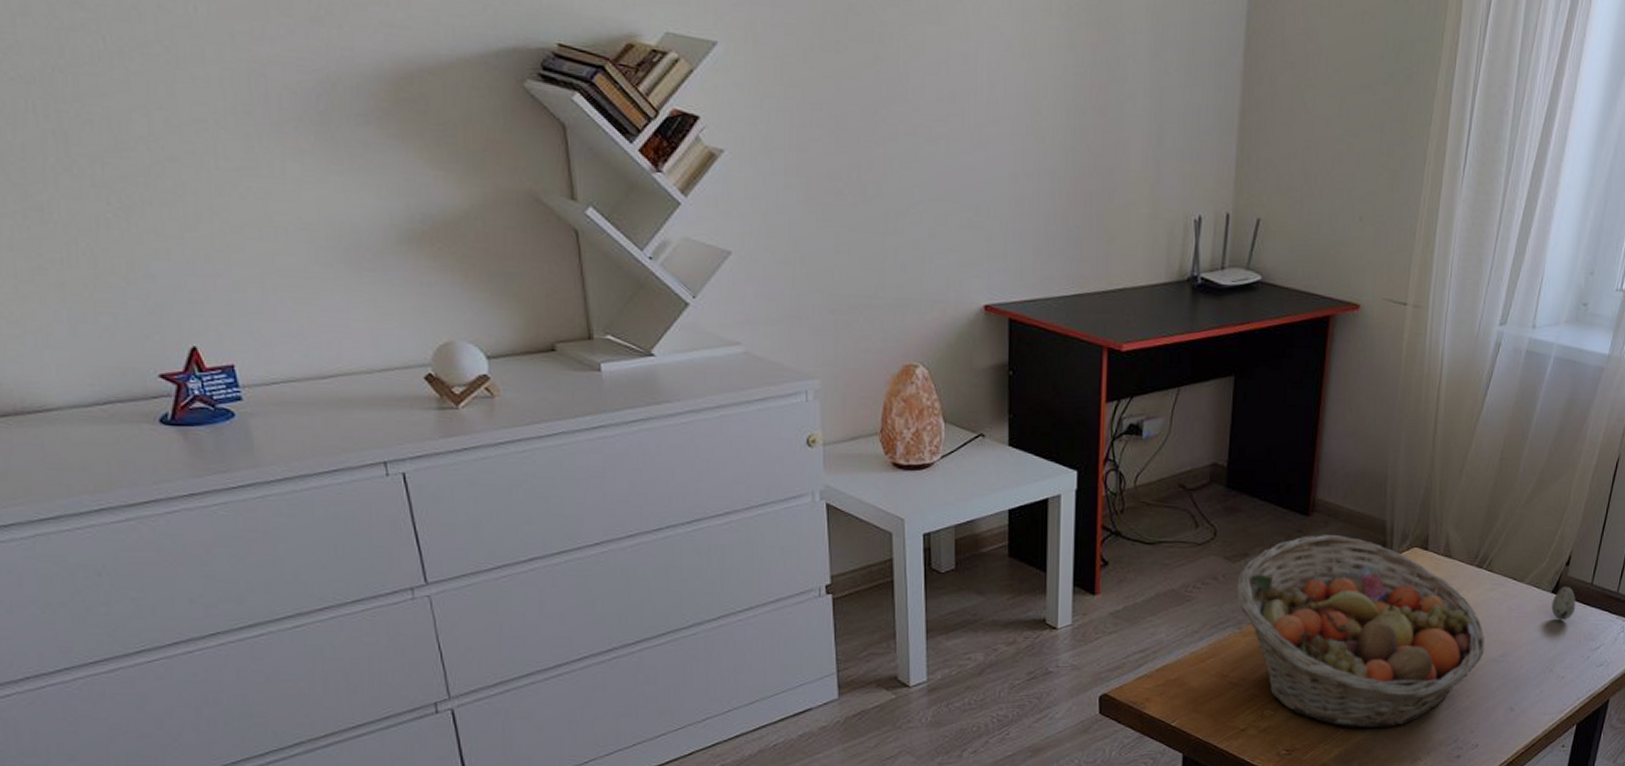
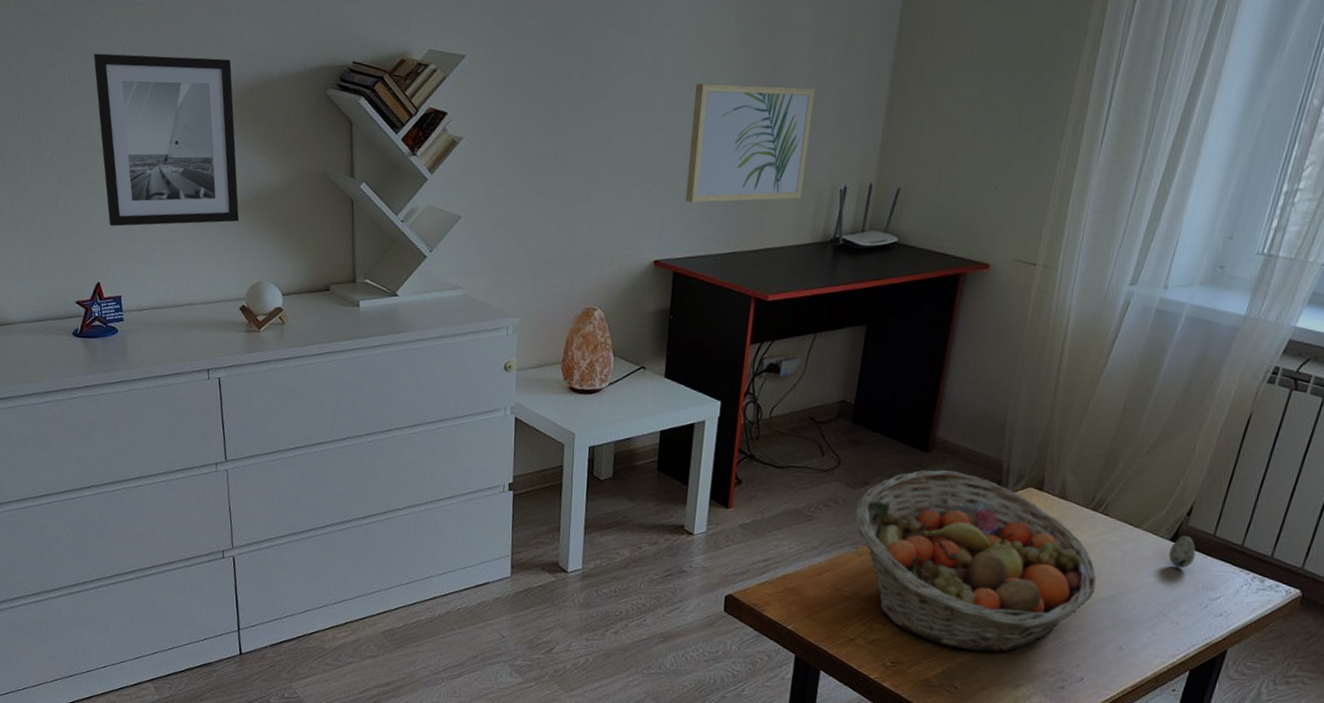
wall art: none [144,14,410,267] -> present [93,53,240,227]
wall art: none [1016,89,1158,235] -> present [685,83,815,203]

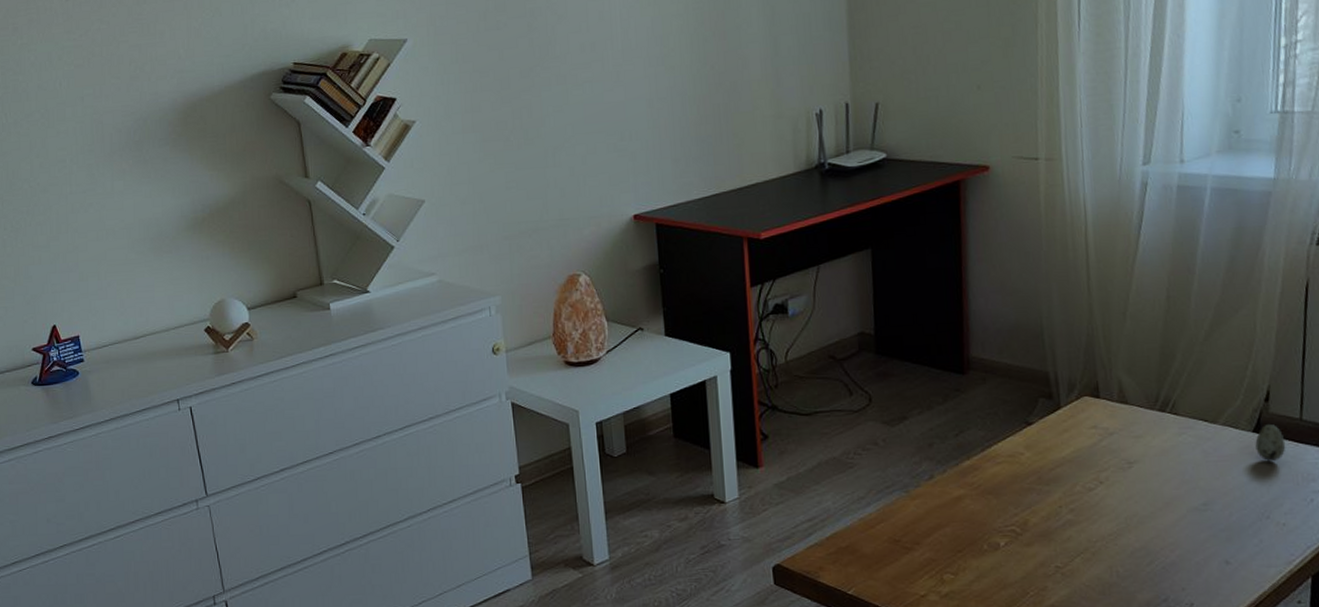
wall art: present [93,53,240,227] -> none [30,79,195,265]
wall art: present [685,83,815,203] -> none [647,17,777,151]
fruit basket: present [855,470,1096,653] -> none [898,391,1183,590]

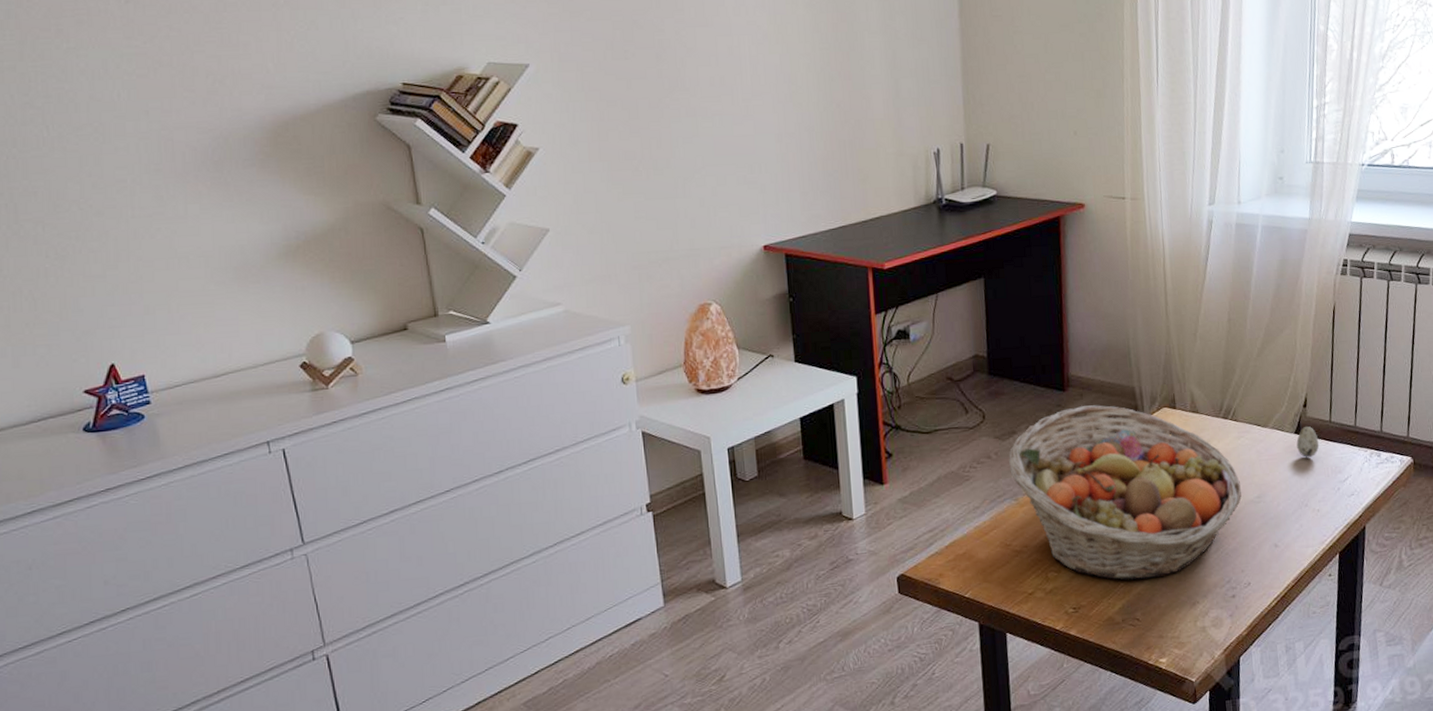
fruit basket: none [898,391,1183,590] -> present [1008,405,1242,580]

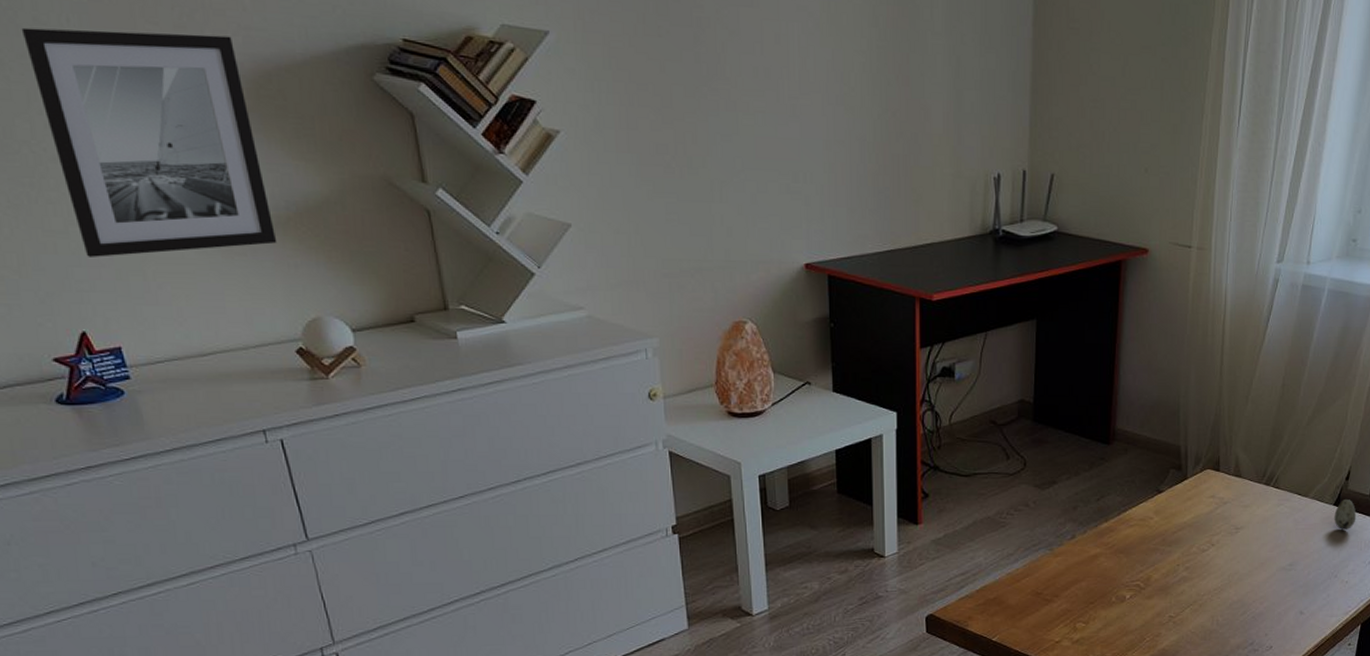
wall art: none [79,95,287,296] -> present [21,27,277,257]
fruit basket: present [1008,405,1242,580] -> none [1047,461,1274,636]

